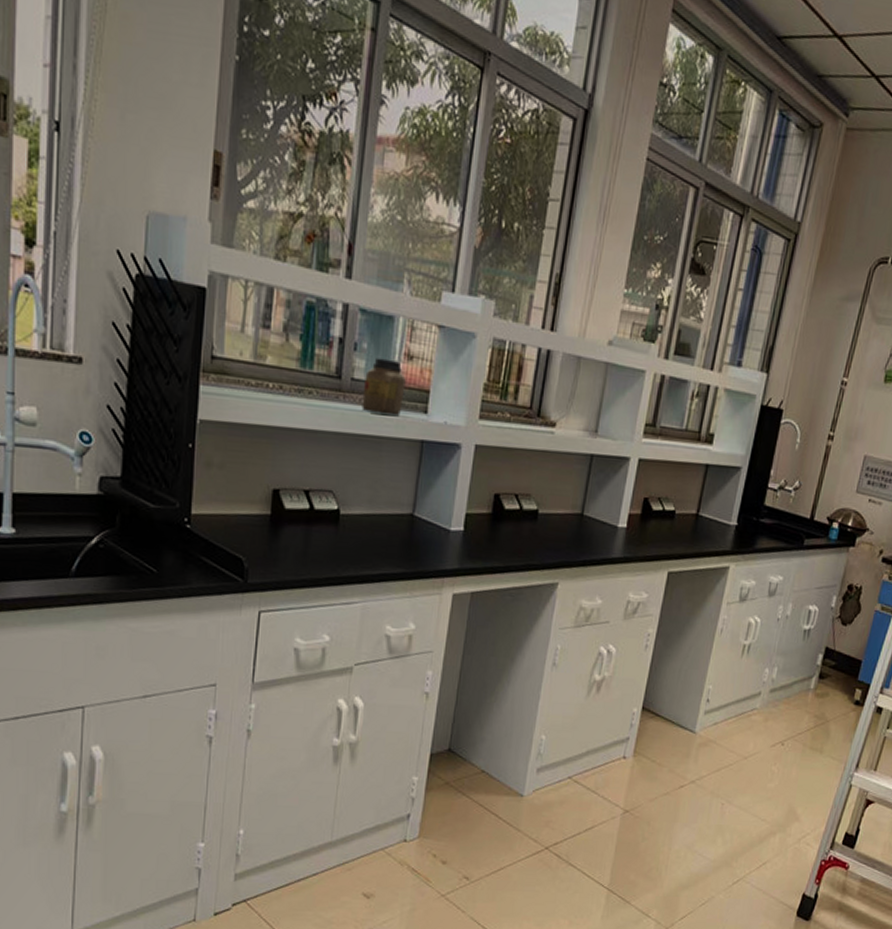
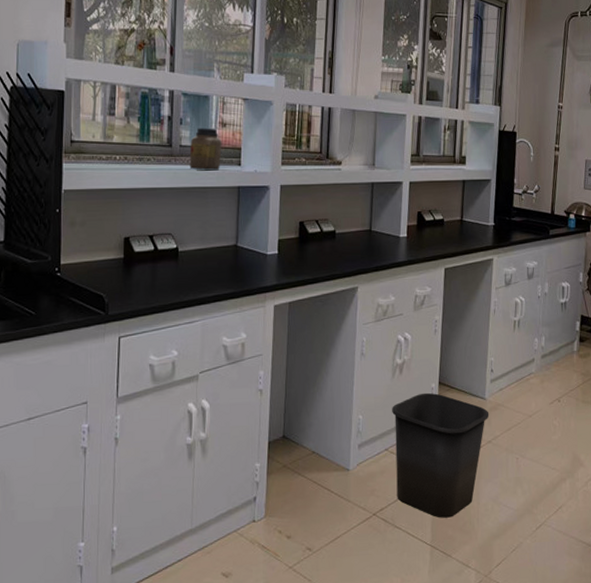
waste bin: none [575,717,698,861] -> present [392,392,490,518]

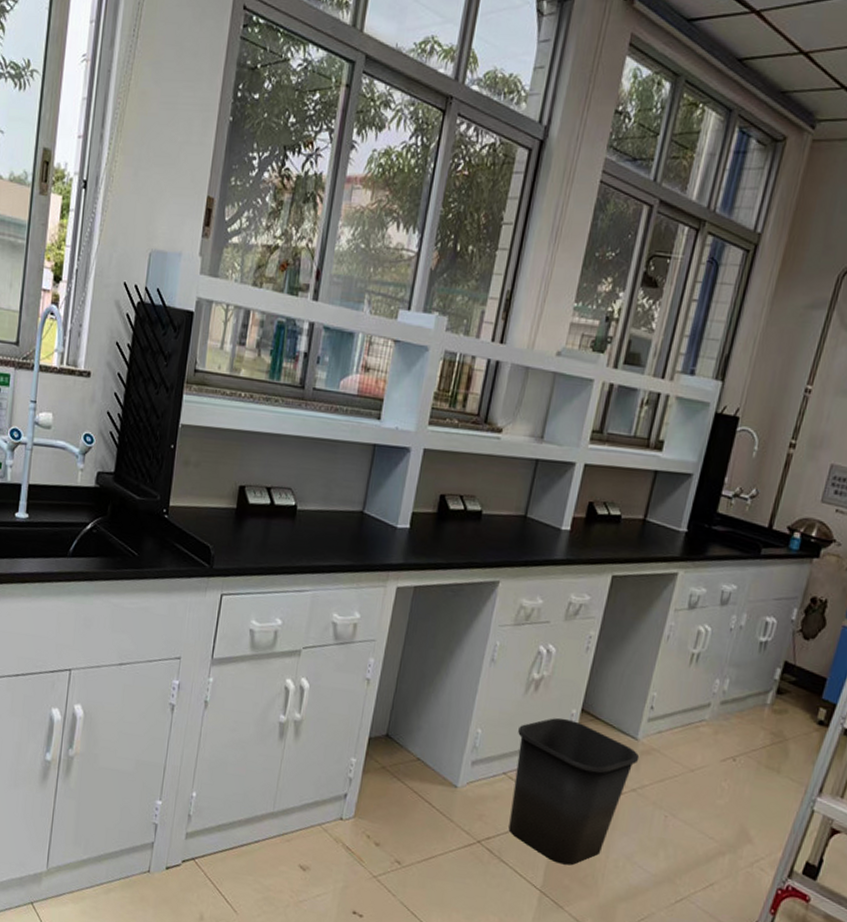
jar: present [189,128,222,171] -> none [321,370,362,423]

